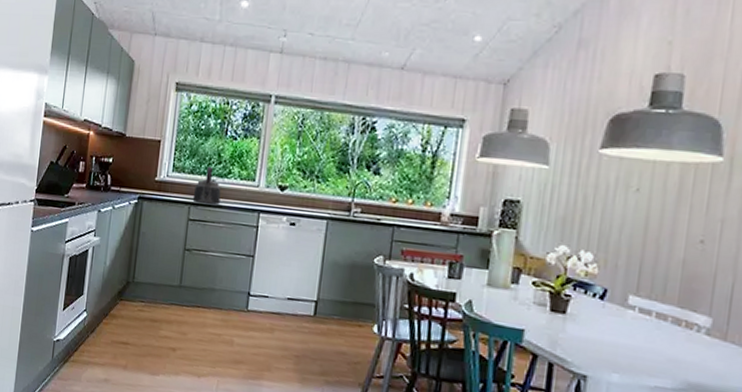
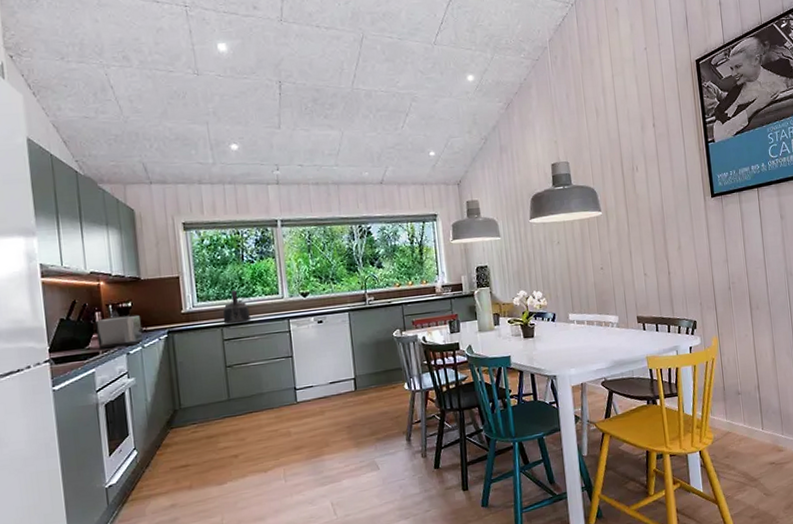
toaster: none [76,169,118,204] -> present [95,314,144,349]

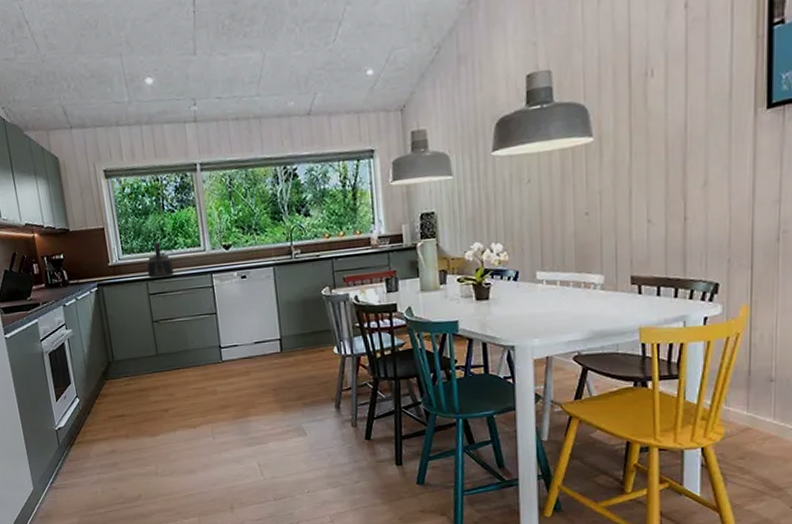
toaster: present [95,314,144,349] -> none [34,267,77,301]

